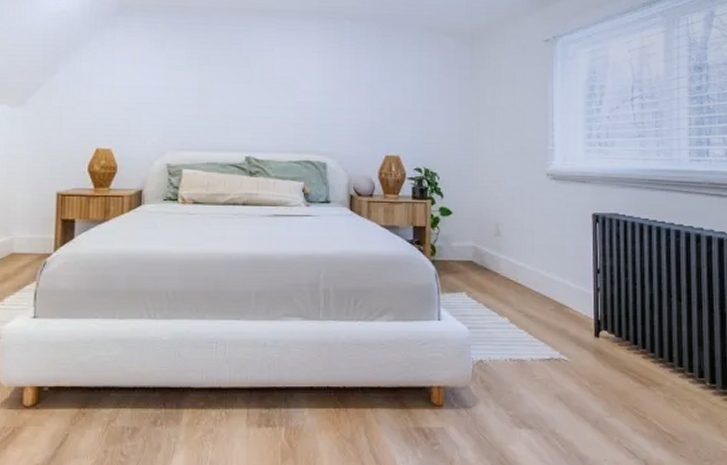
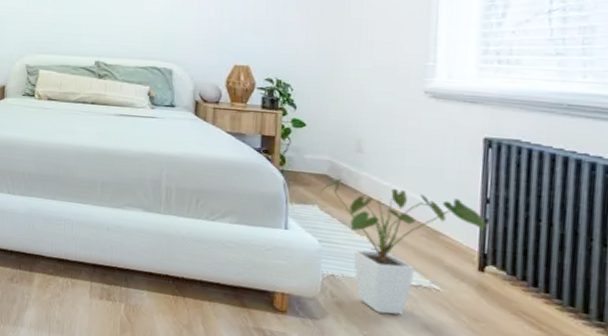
house plant: none [467,263,598,391] -> present [320,178,485,315]

